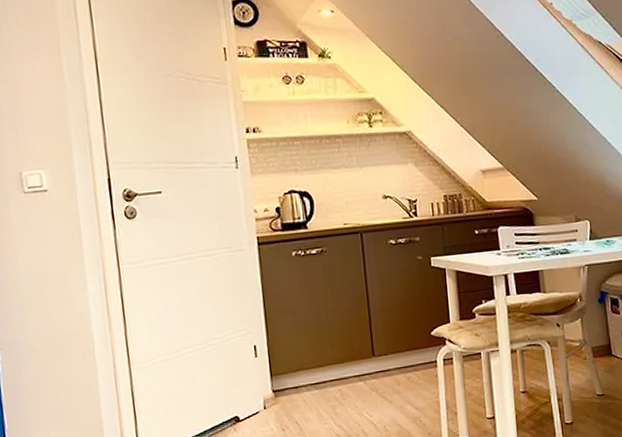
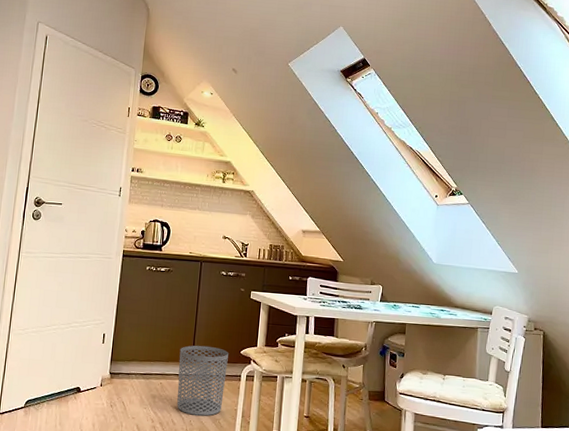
waste bin: none [355,333,420,420] -> present [177,345,229,416]

